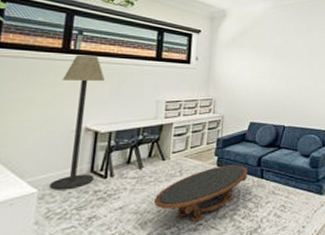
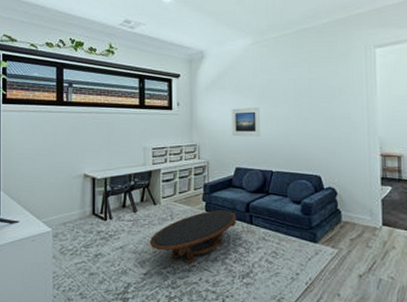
floor lamp: present [49,55,105,190] -> none [60,106,96,230]
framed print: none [248,65,276,93] -> present [231,107,260,137]

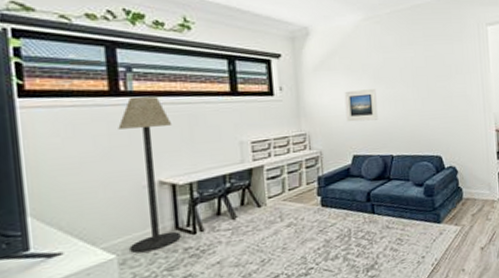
floor lamp: none [60,106,96,230] -> present [118,96,181,254]
coffee table: present [149,210,237,263] -> none [254,202,358,267]

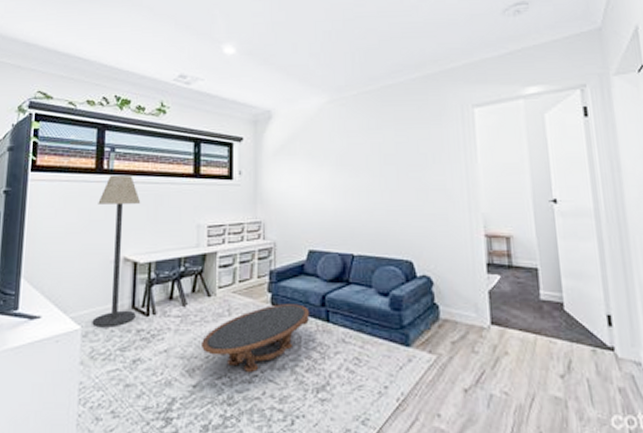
coffee table: none [254,202,358,267] -> present [200,304,310,372]
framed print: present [344,89,378,122] -> none [303,177,339,213]

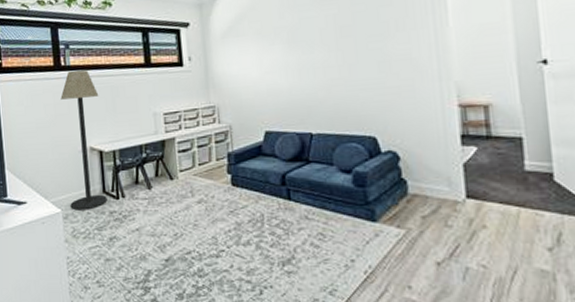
coffee table: present [200,304,310,372] -> none [168,184,271,247]

